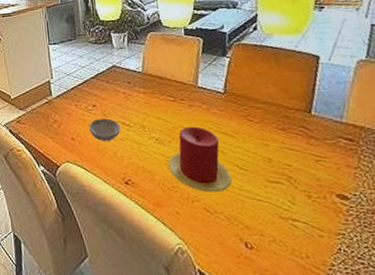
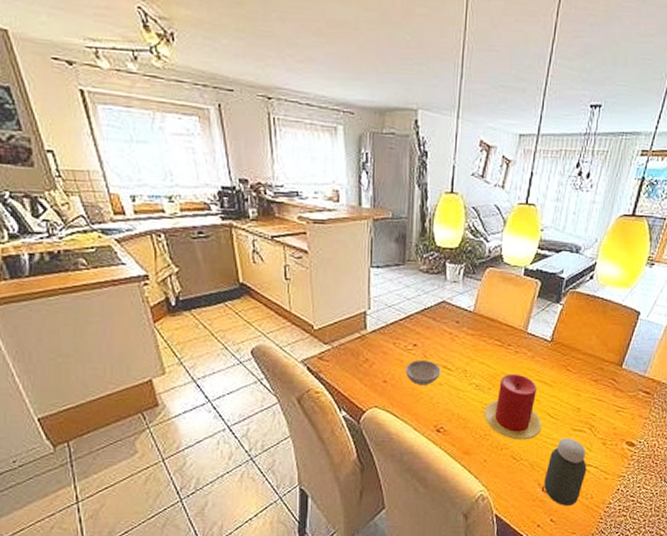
jar: none [245,190,295,265] -> present [544,438,587,506]

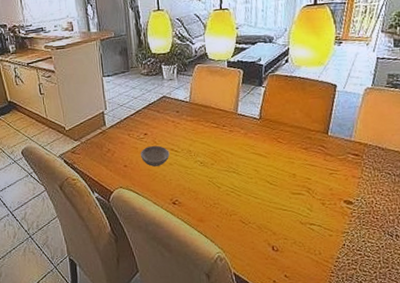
candle: present [483,373,542,440] -> none [210,149,264,207]
jar: present [544,438,587,506] -> none [273,201,311,262]

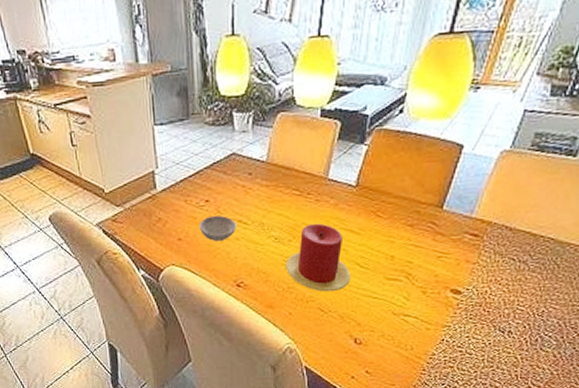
candle: none [210,149,264,207] -> present [285,223,351,292]

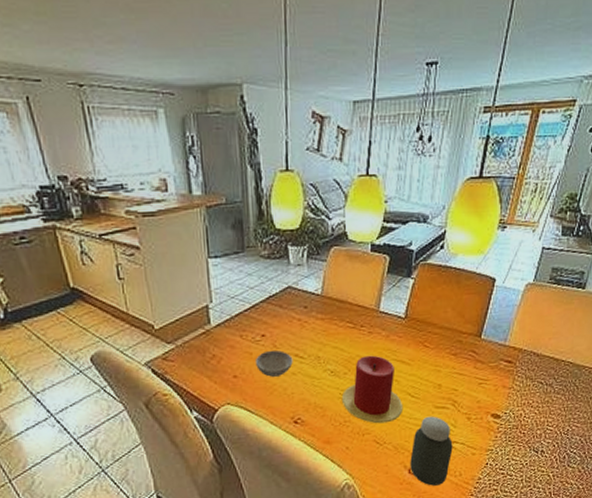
jar: none [356,287,405,357] -> present [410,416,453,486]

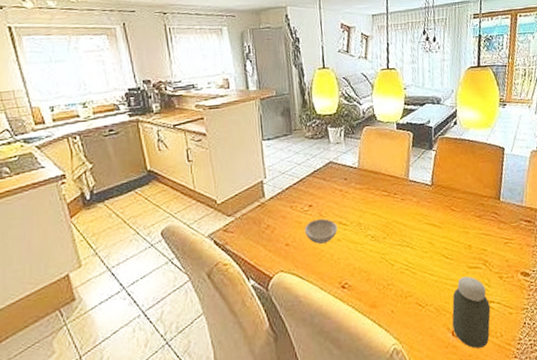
candle: present [341,355,404,424] -> none [382,220,440,286]

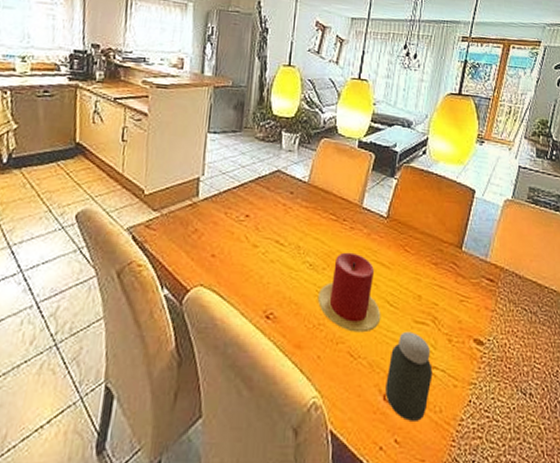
bowl: present [304,219,338,244] -> none [235,233,273,262]
candle: none [382,220,440,286] -> present [317,252,381,333]

